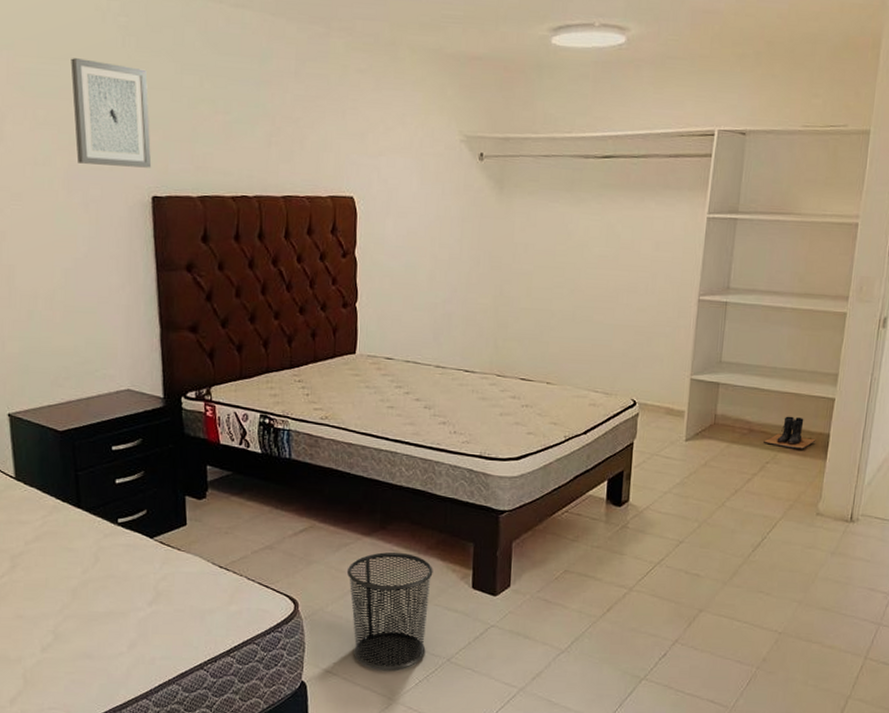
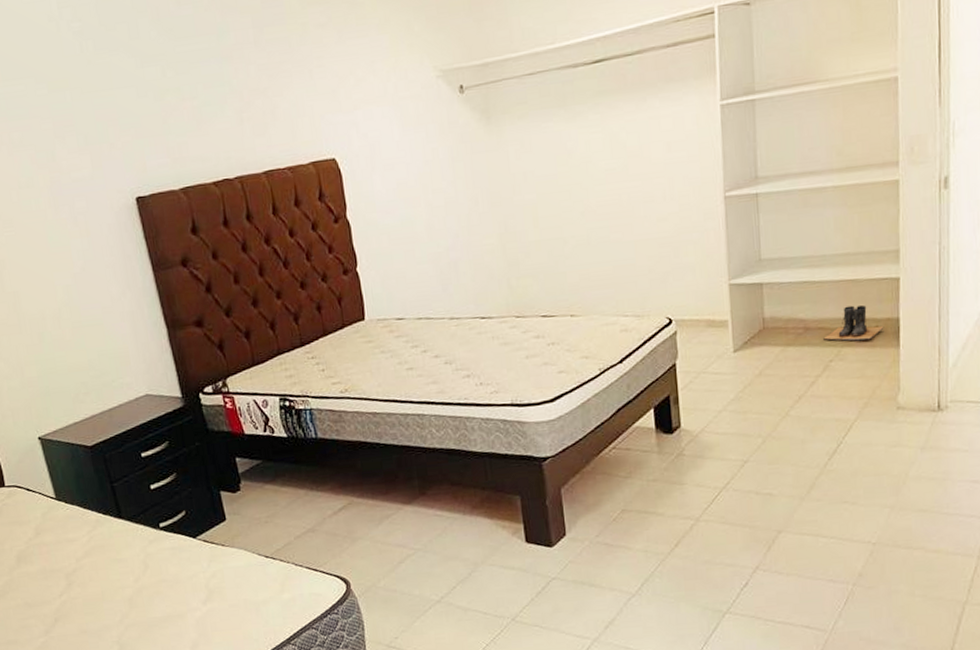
wall art: present [70,58,152,168] -> none [34,70,130,179]
waste bin: present [346,552,433,670] -> none [393,516,488,639]

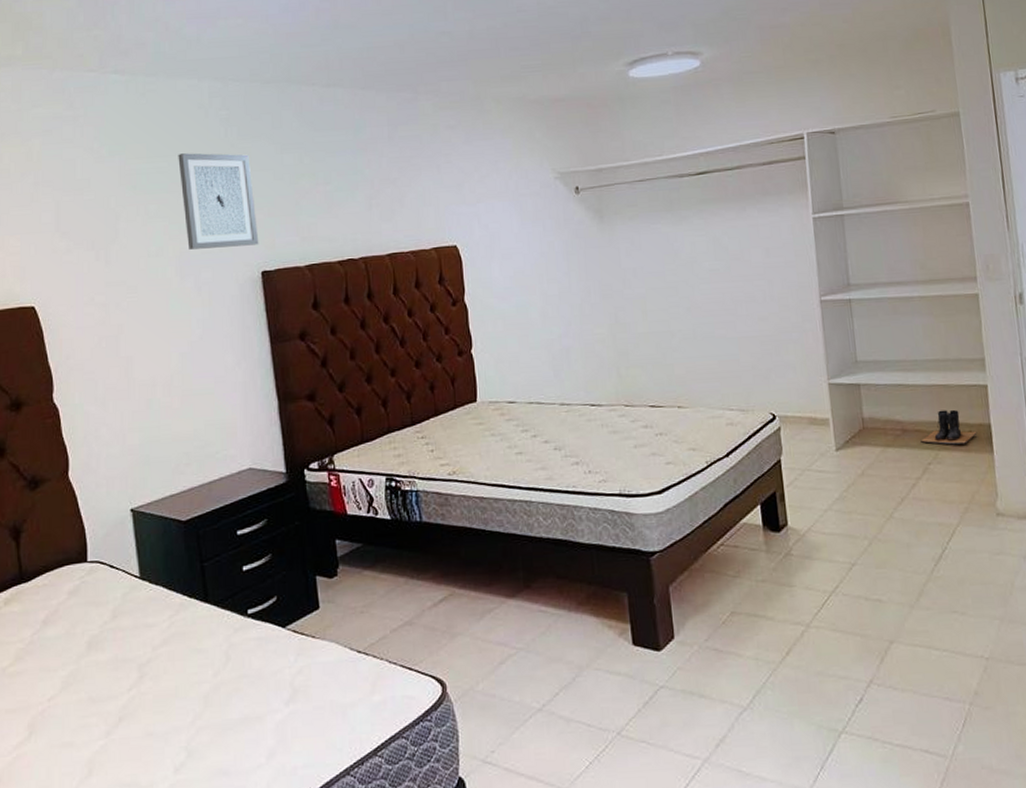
wall art: none [34,70,130,179] -> present [178,153,259,250]

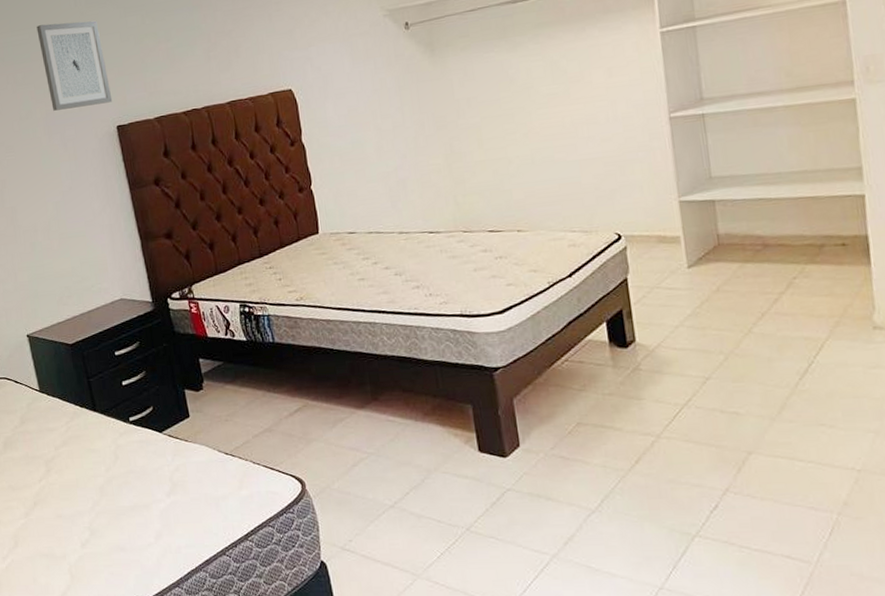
boots: present [921,409,977,445] -> none [784,222,852,259]

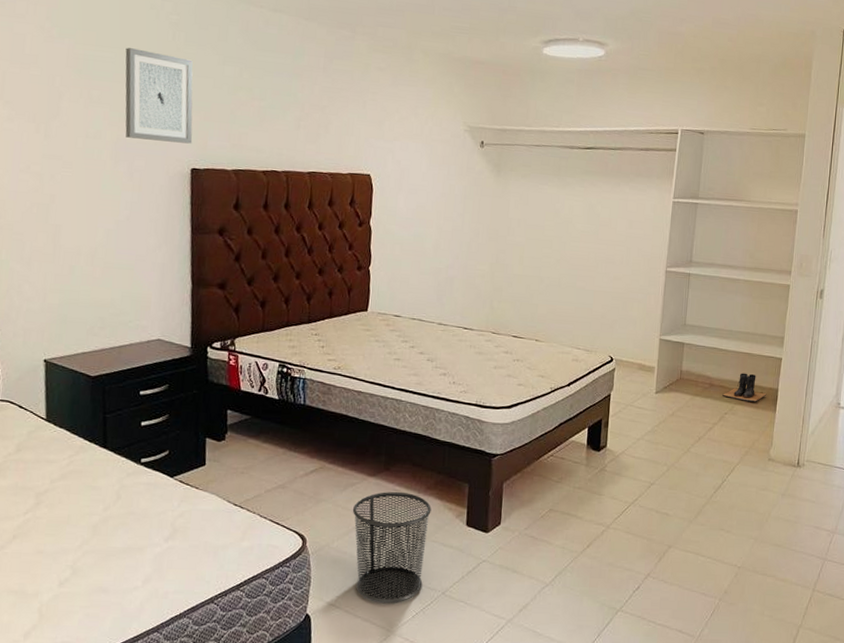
waste bin: none [346,422,442,544] -> present [352,492,432,603]
boots: none [784,222,852,259] -> present [722,373,767,402]

